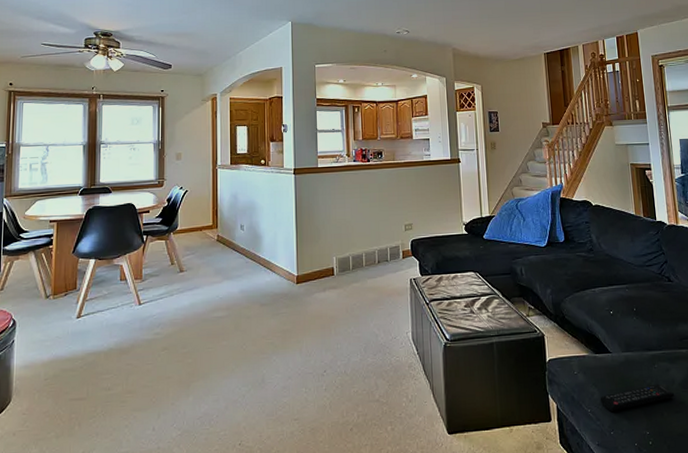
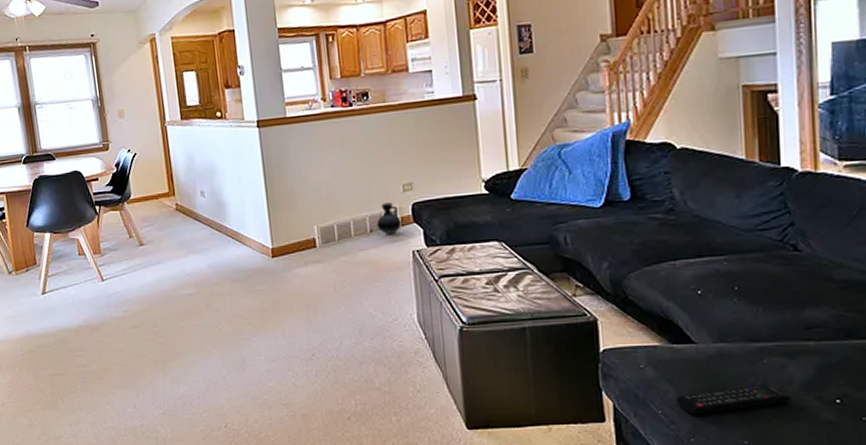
ceramic jug: none [383,239,403,265] -> present [376,202,402,234]

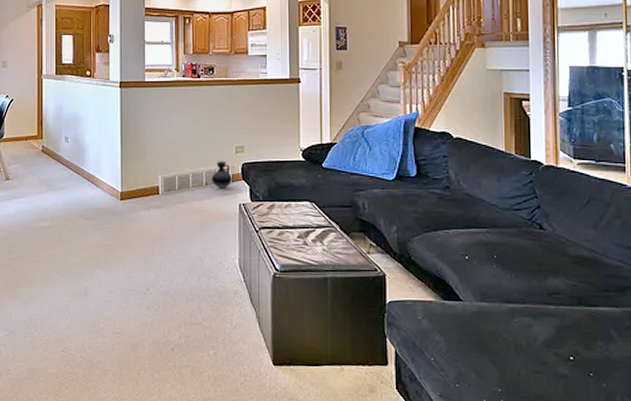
remote control: present [676,383,792,414] -> none [445,339,536,363]

